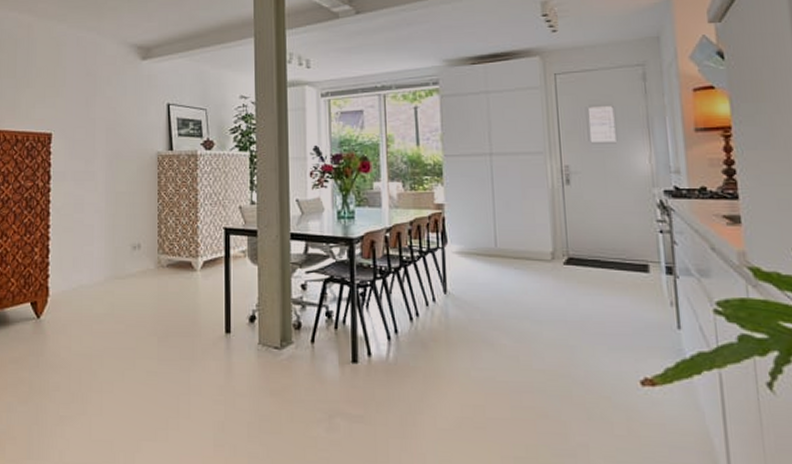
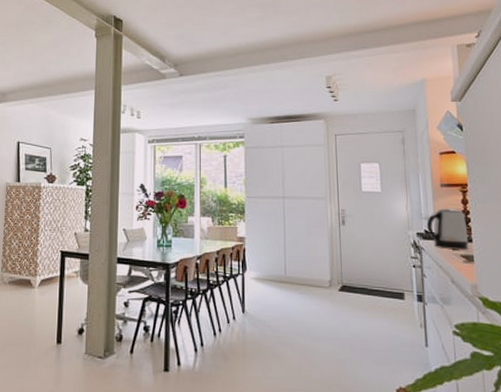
kettle: none [676,158,735,210] -> present [426,208,469,250]

